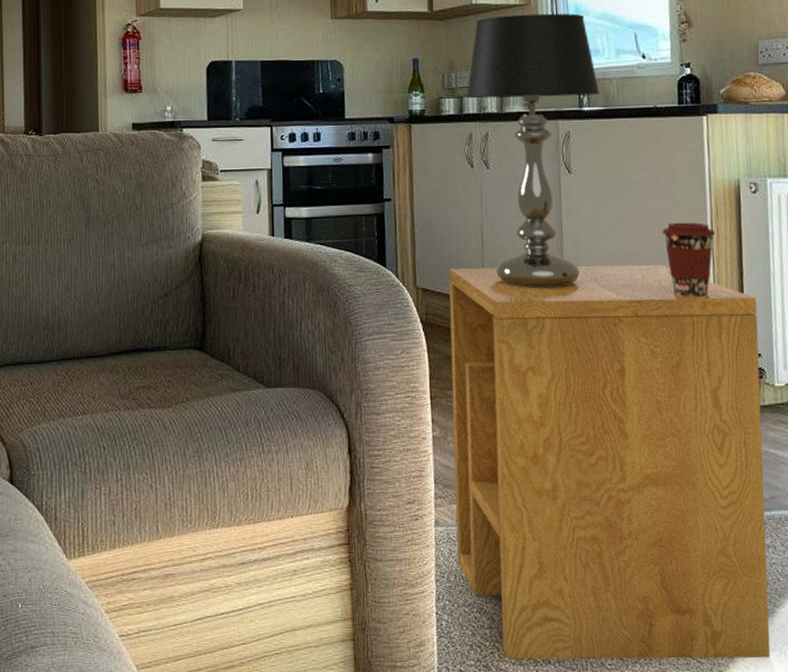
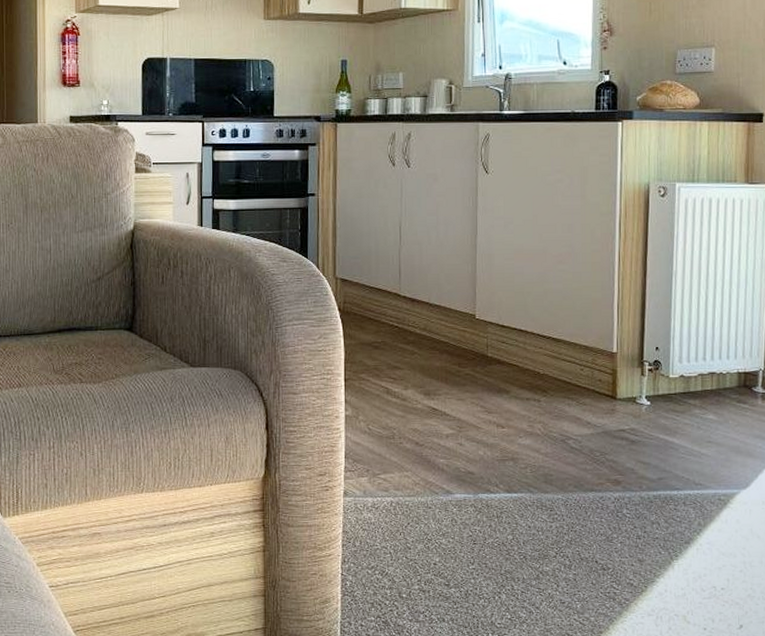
side table: present [448,264,771,660] -> none [363,260,658,622]
table lamp: present [466,13,601,288] -> none [391,19,521,282]
coffee cup: present [661,222,716,297] -> none [571,222,623,293]

